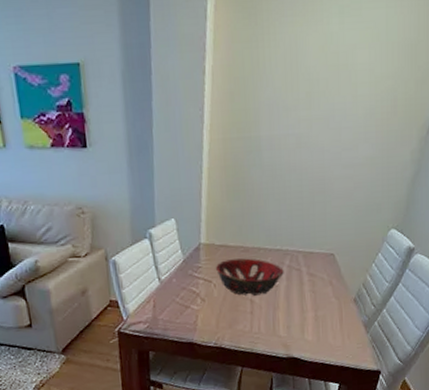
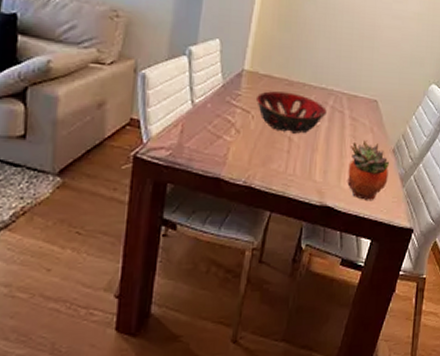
succulent planter: none [311,294,352,349] -> present [347,140,390,201]

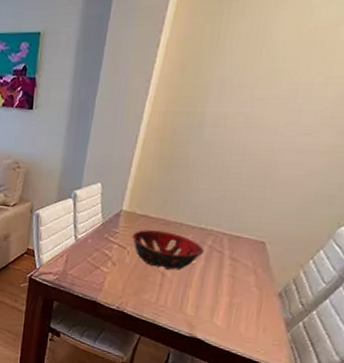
succulent planter: present [347,140,390,201] -> none [221,281,274,341]

